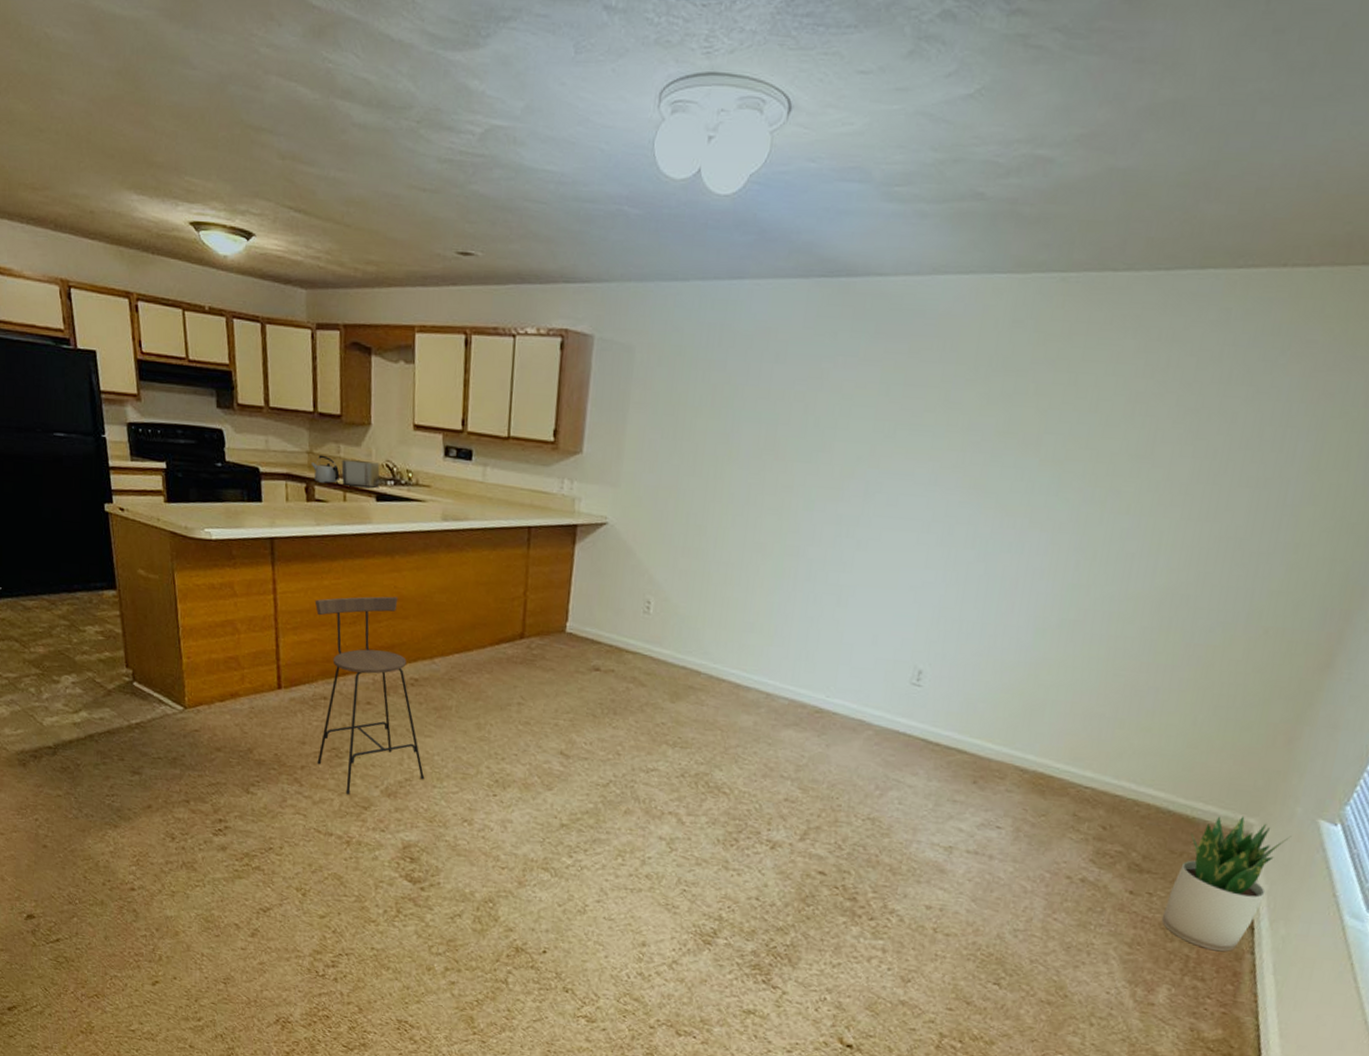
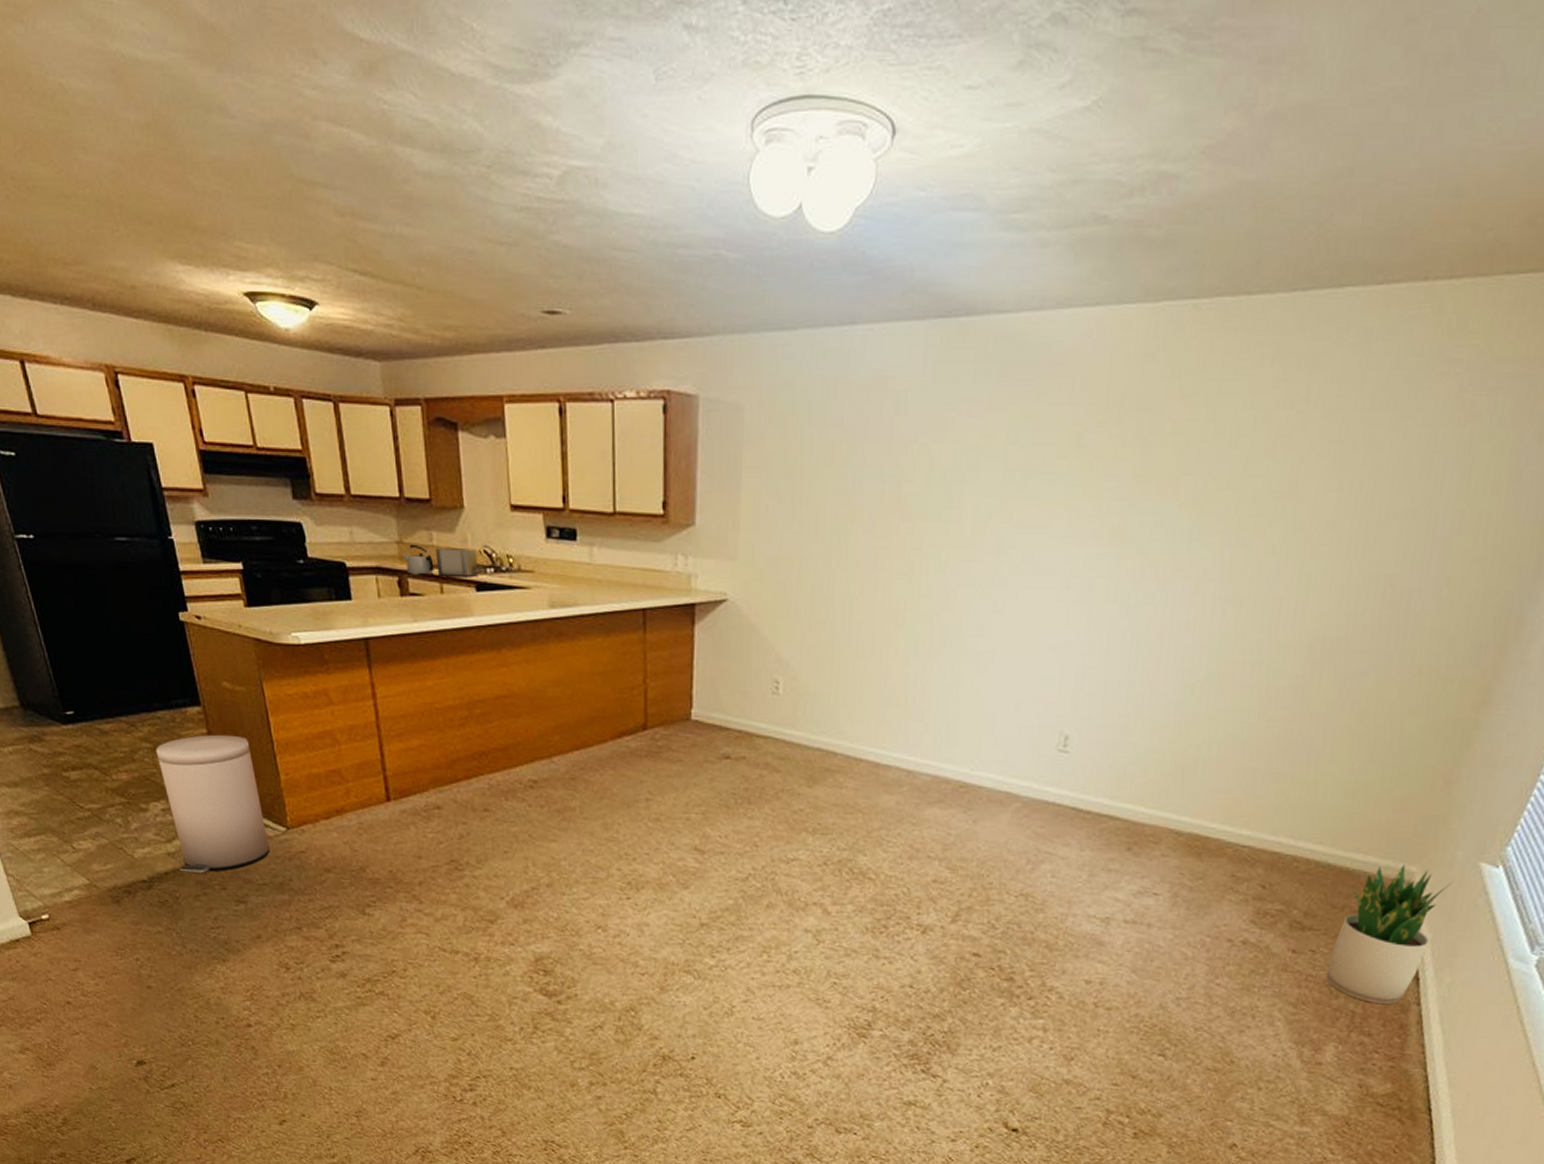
pedal bin: none [72,616,167,745] -> present [156,734,270,874]
bar stool: present [314,596,425,794] -> none [418,693,552,908]

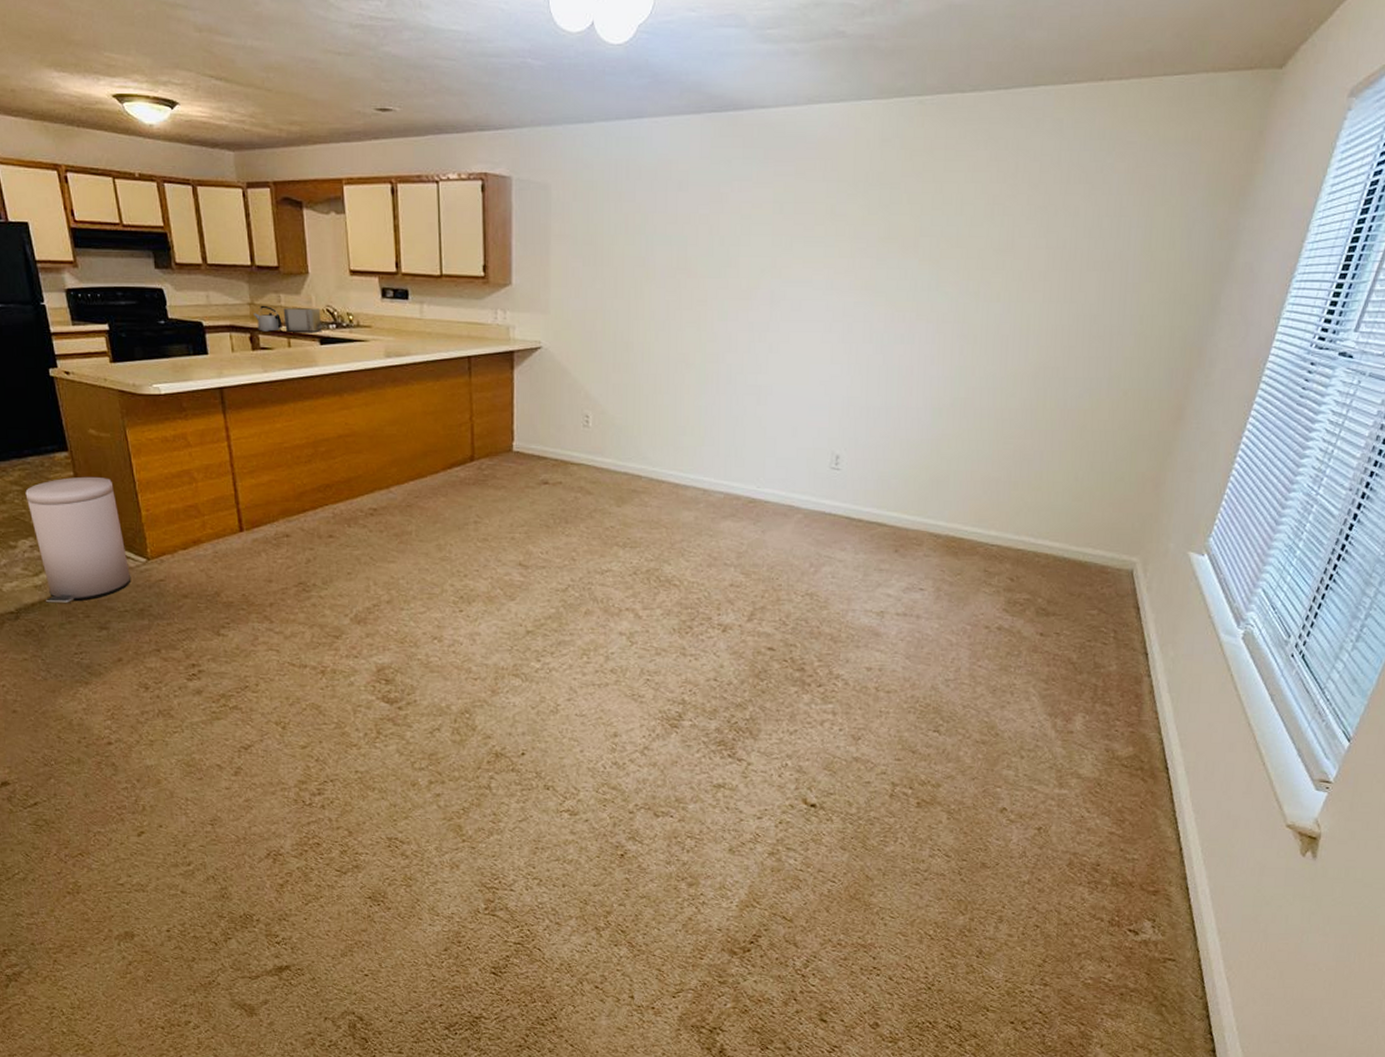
planter: present [1325,864,1453,1005] -> none [1070,556,1168,678]

